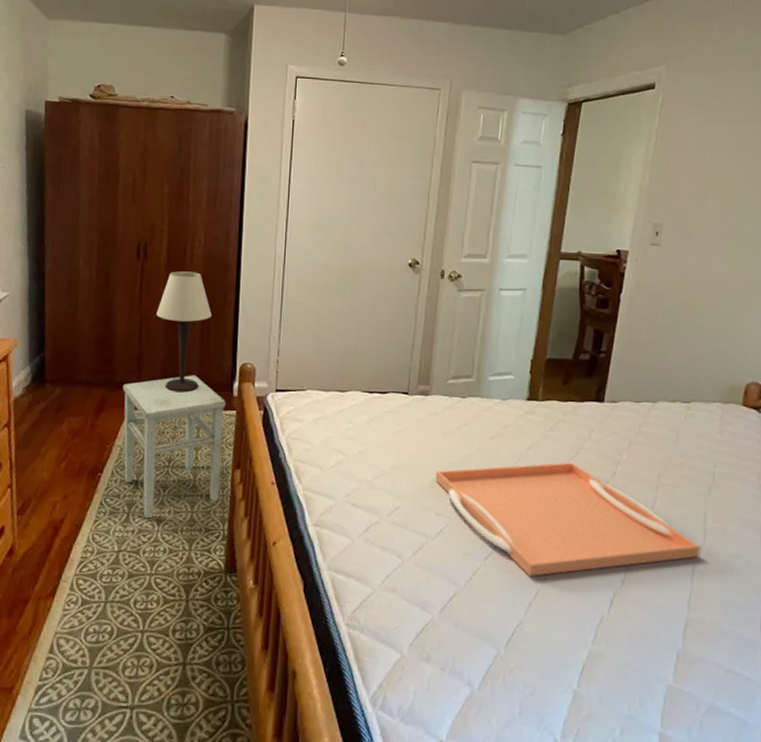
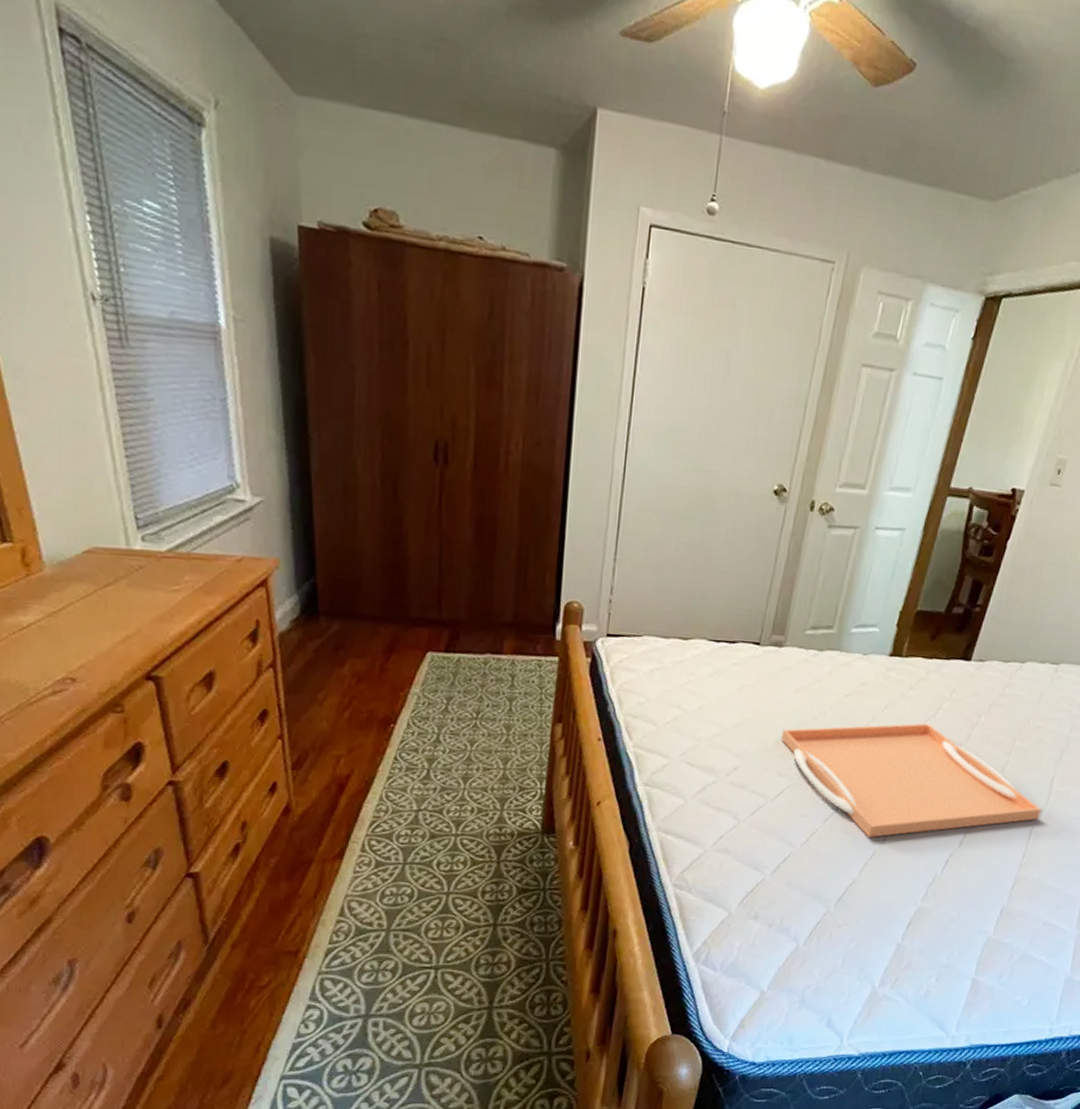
stool: present [123,375,226,519] -> none [419,613,546,776]
table lamp: present [156,271,212,394] -> none [461,482,531,635]

